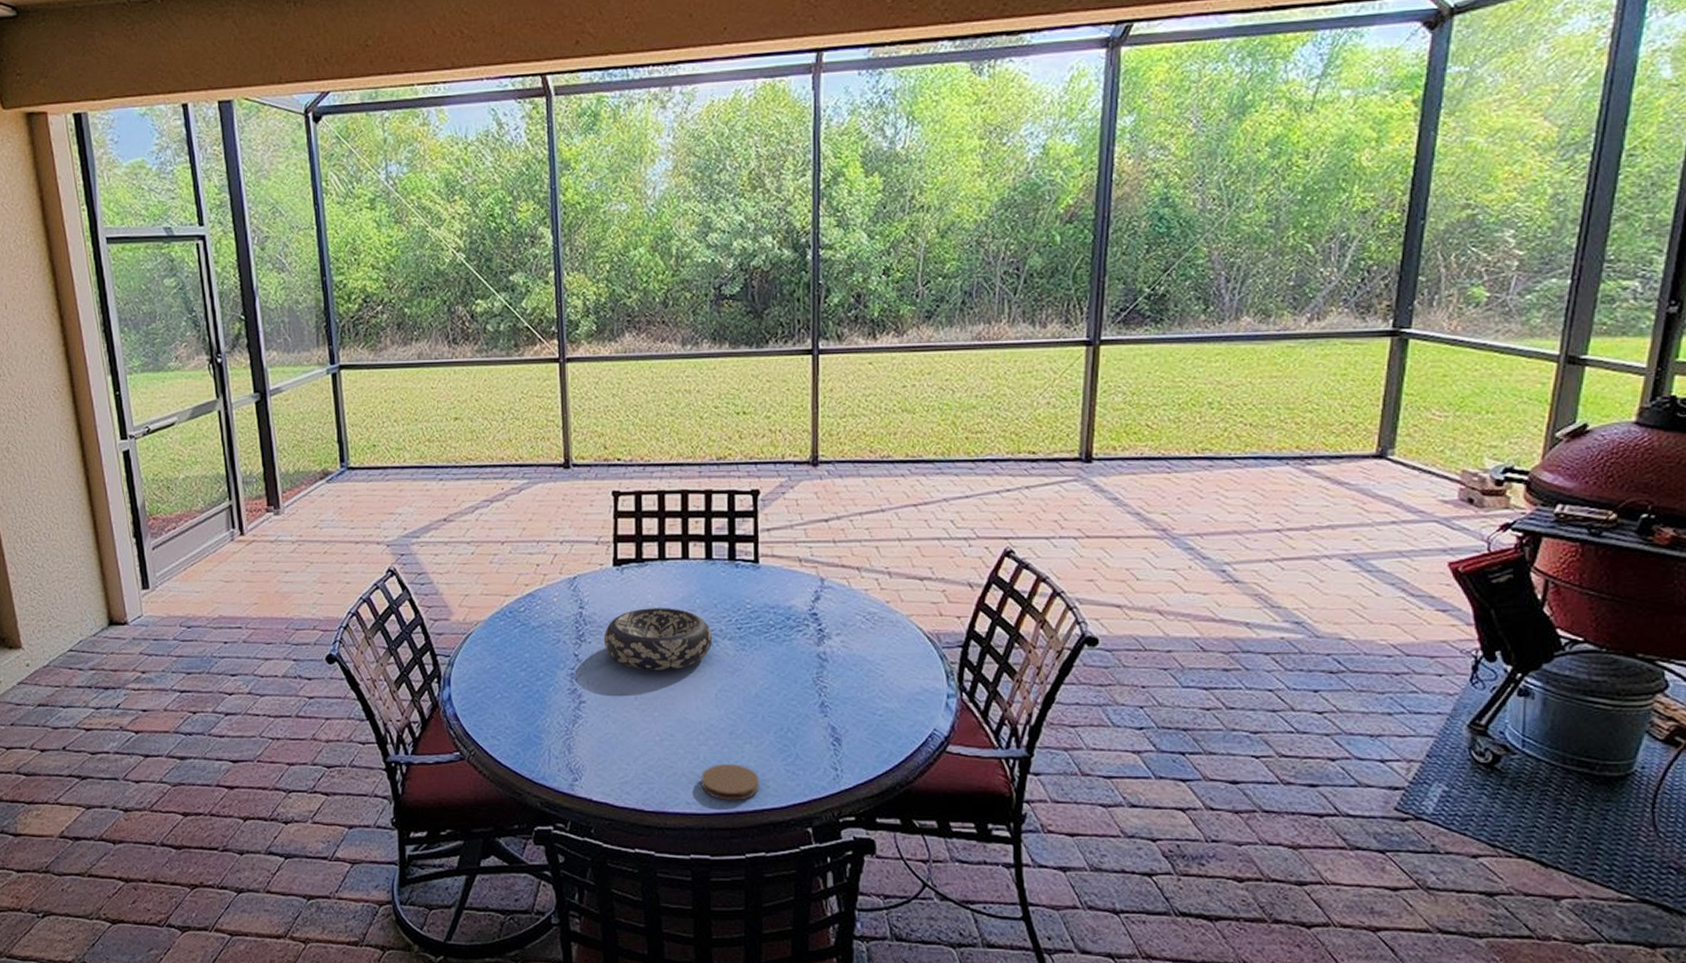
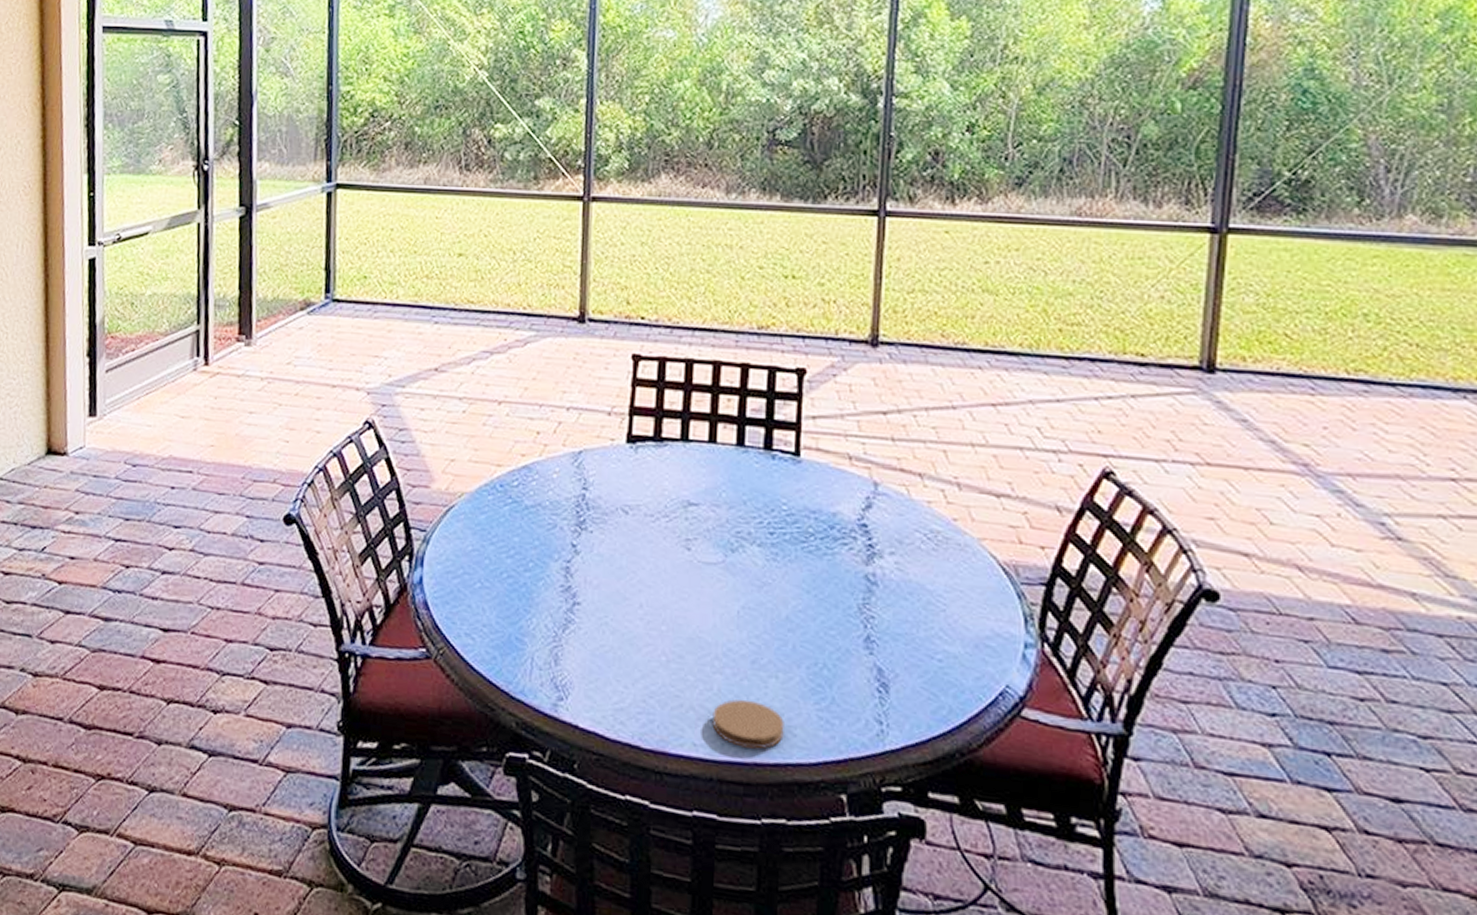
decorative bowl: present [603,608,713,671] -> none [608,497,739,576]

